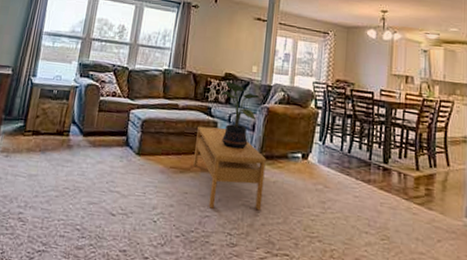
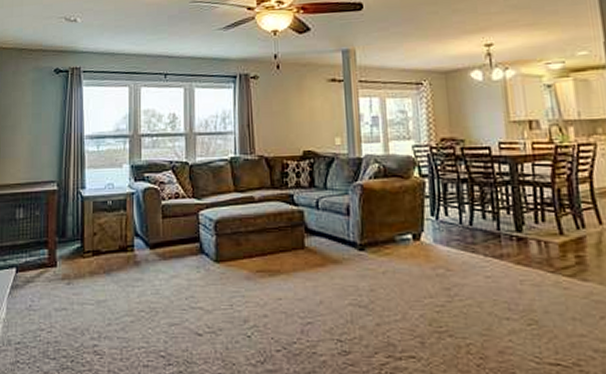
coffee table: present [193,126,266,211] -> none [281,217,373,313]
potted plant: present [220,80,260,150] -> none [302,160,350,240]

